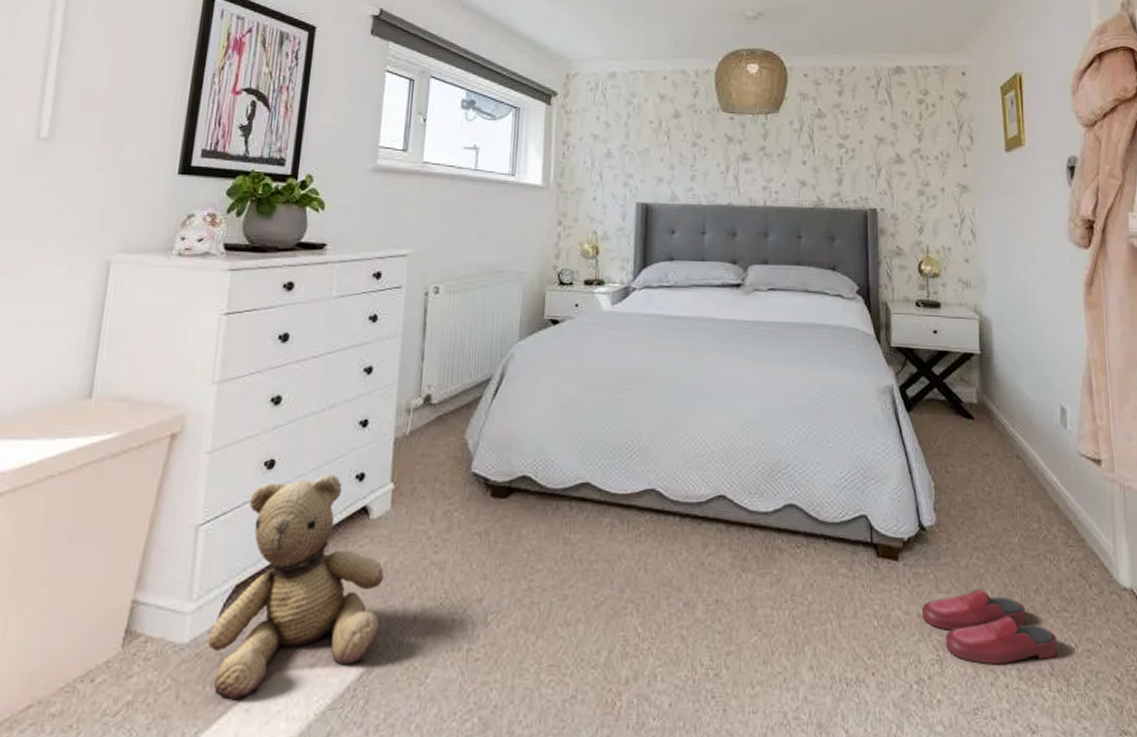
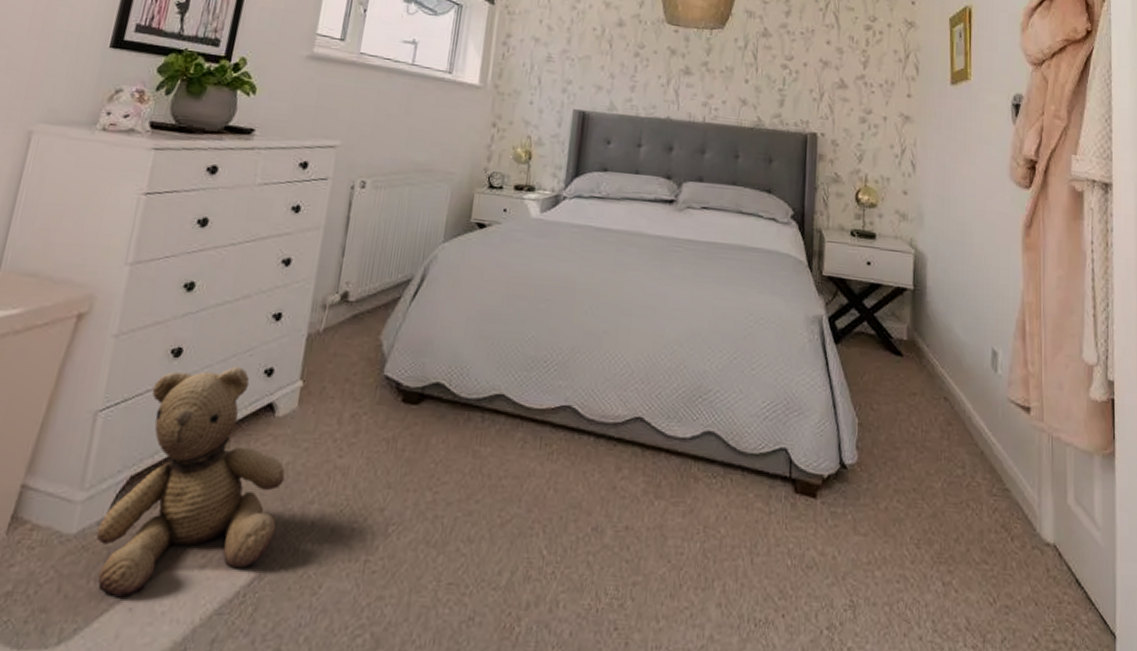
slippers: present [922,588,1058,665] -> none [838,533,976,616]

